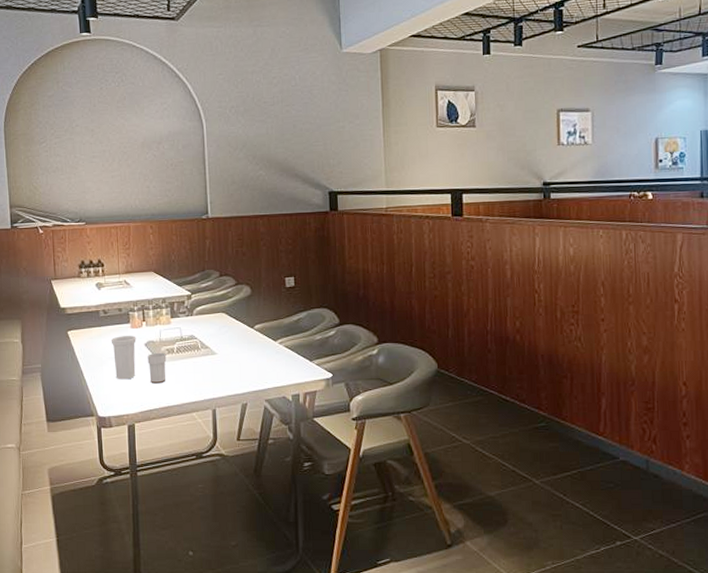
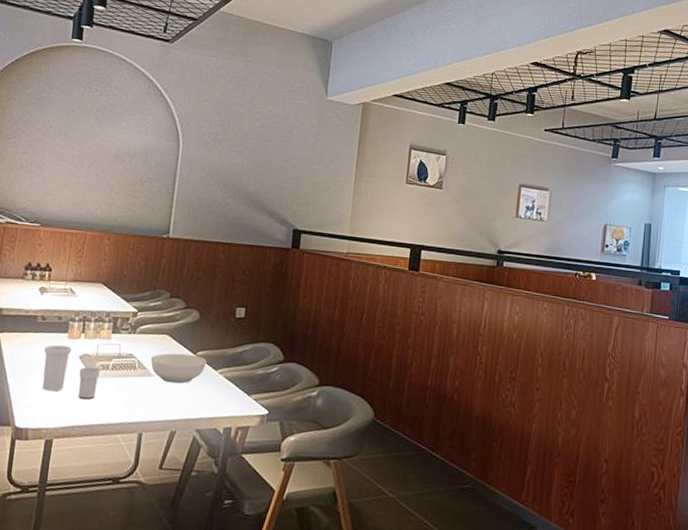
bowl: none [211,328,265,358] -> present [150,353,207,384]

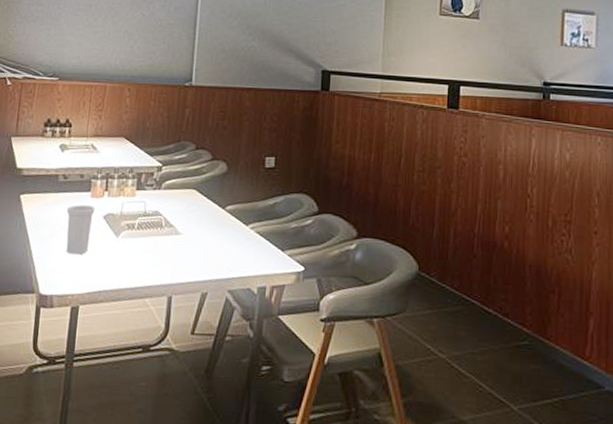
cup: present [78,367,101,400] -> none [103,227,126,262]
bowl: present [150,353,207,384] -> none [177,208,237,241]

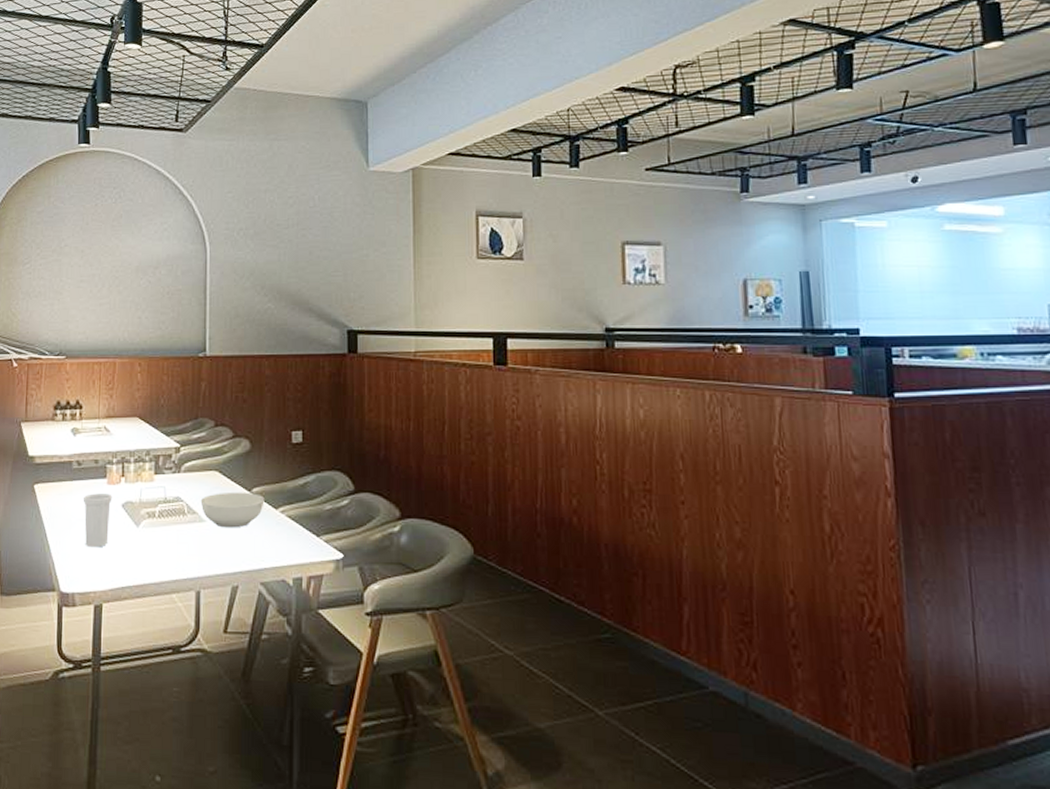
bowl: none [177,208,237,241] -> present [200,491,265,528]

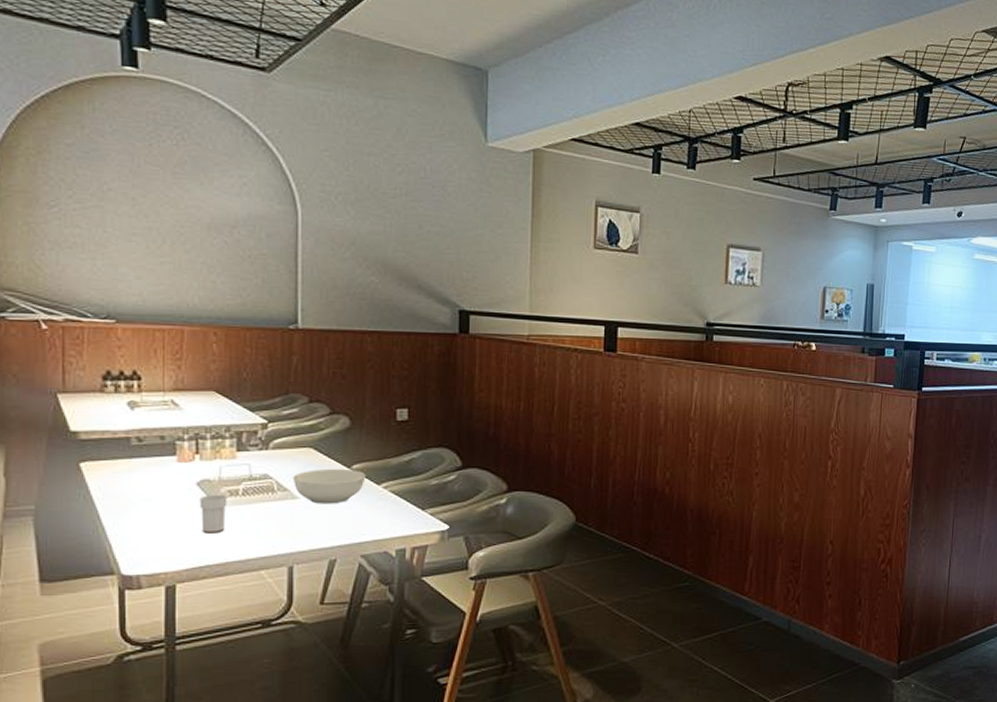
cup: present [83,493,113,548] -> none [146,471,185,528]
cup: none [123,516,146,555] -> present [199,494,228,534]

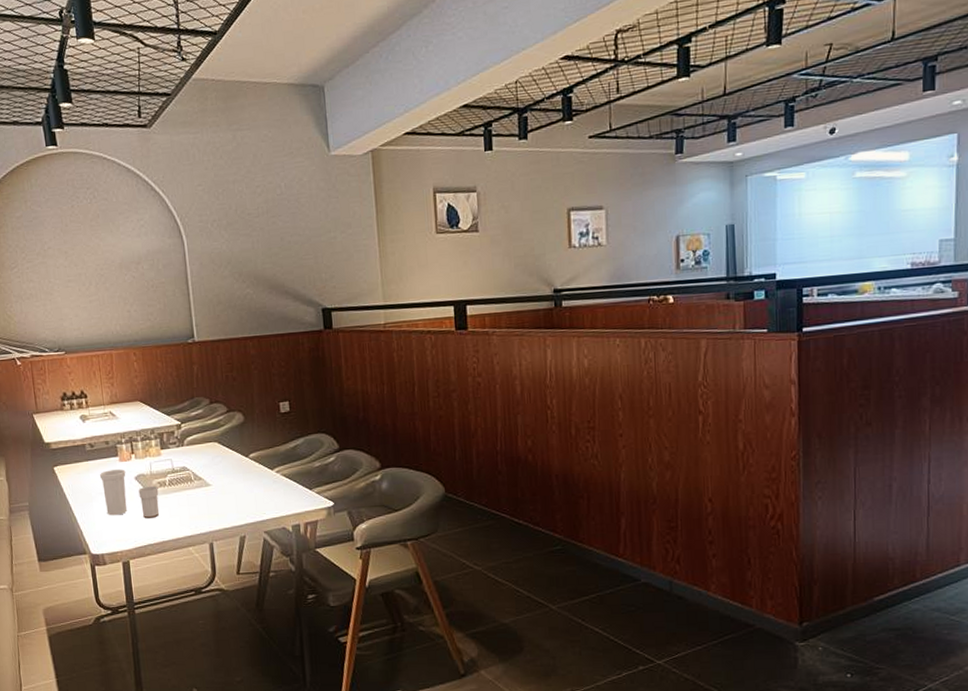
cup: none [146,471,185,528] -> present [99,469,128,516]
bowl: present [292,468,366,504] -> none [204,458,261,490]

